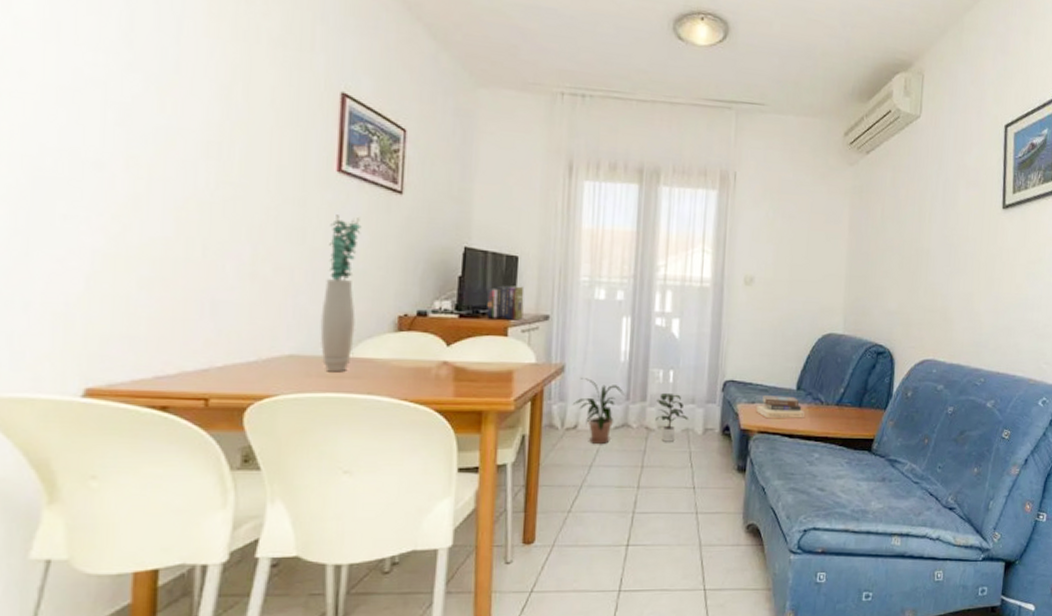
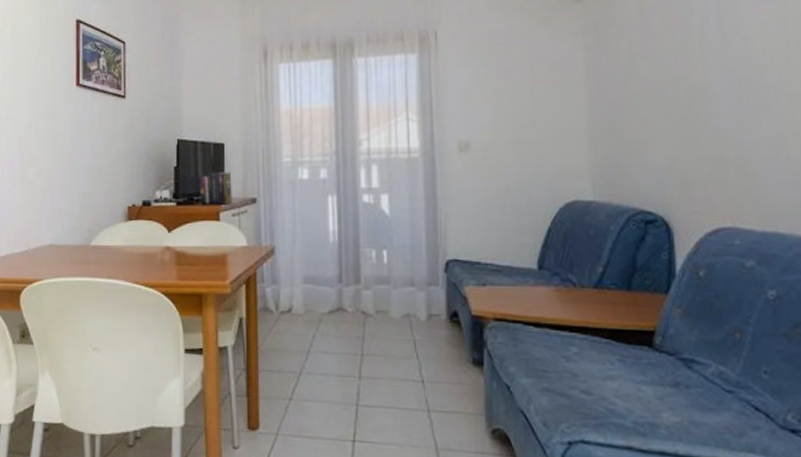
vase: present [320,214,362,372] -> none [70,122,96,259]
house plant: present [573,378,625,444] -> none [286,260,337,329]
potted plant: present [655,394,690,442] -> none [371,275,410,329]
books: present [756,395,804,419] -> none [489,276,552,304]

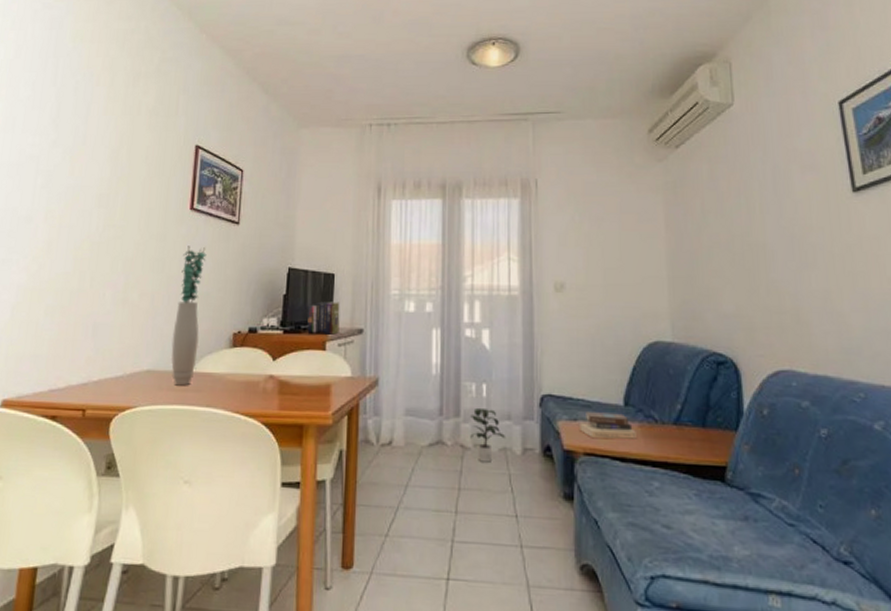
vase: none [70,122,96,259] -> present [171,246,207,386]
potted plant: none [371,275,410,329] -> present [470,409,506,462]
books: none [489,276,552,304] -> present [580,412,636,440]

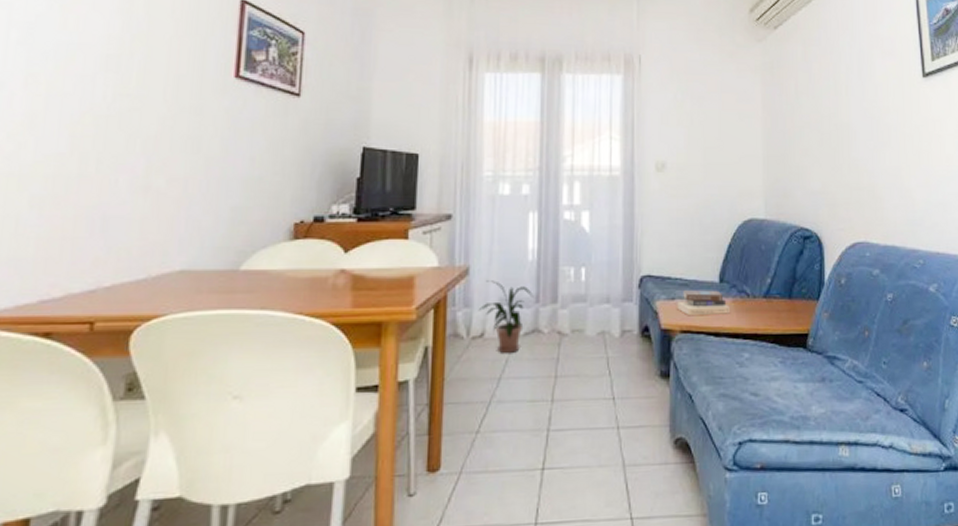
vase: present [171,246,207,386] -> none [212,121,258,287]
books: present [307,301,340,336] -> none [386,185,425,223]
house plant: none [388,392,438,462] -> present [479,280,534,353]
potted plant: present [470,409,506,462] -> none [568,293,605,348]

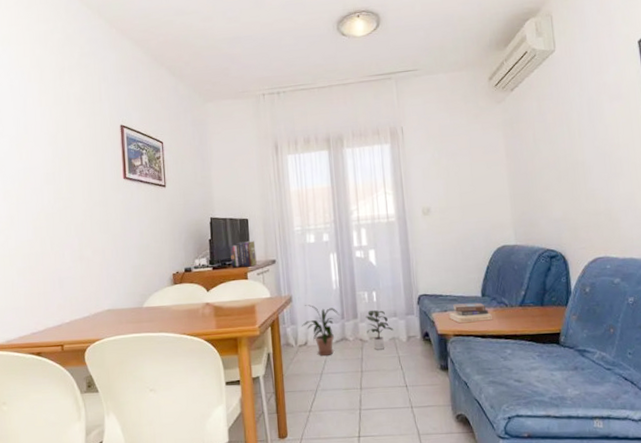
books: none [386,185,425,223] -> present [230,240,257,269]
potted plant: none [568,293,605,348] -> present [365,310,394,350]

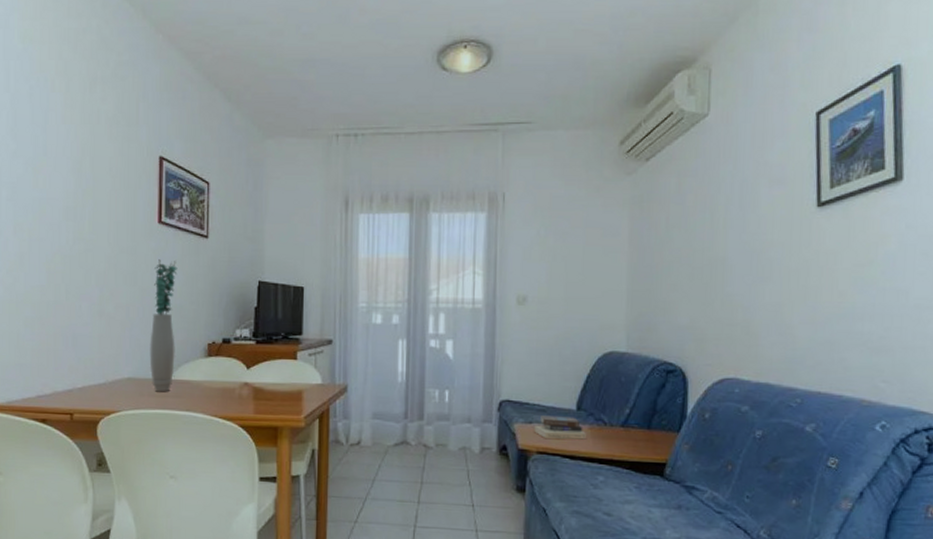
vase: none [123,208,147,319] -> present [149,259,178,392]
books: present [230,240,257,269] -> none [279,313,310,346]
house plant: present [302,305,340,356] -> none [356,397,403,460]
potted plant: present [365,310,394,350] -> none [433,413,466,460]

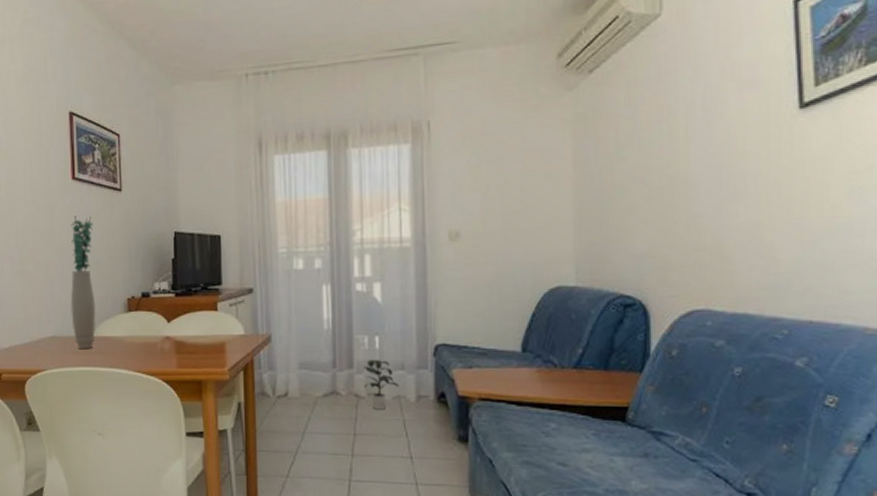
potted plant: none [433,413,466,460] -> present [364,360,400,410]
books: present [534,415,586,440] -> none [475,359,534,385]

